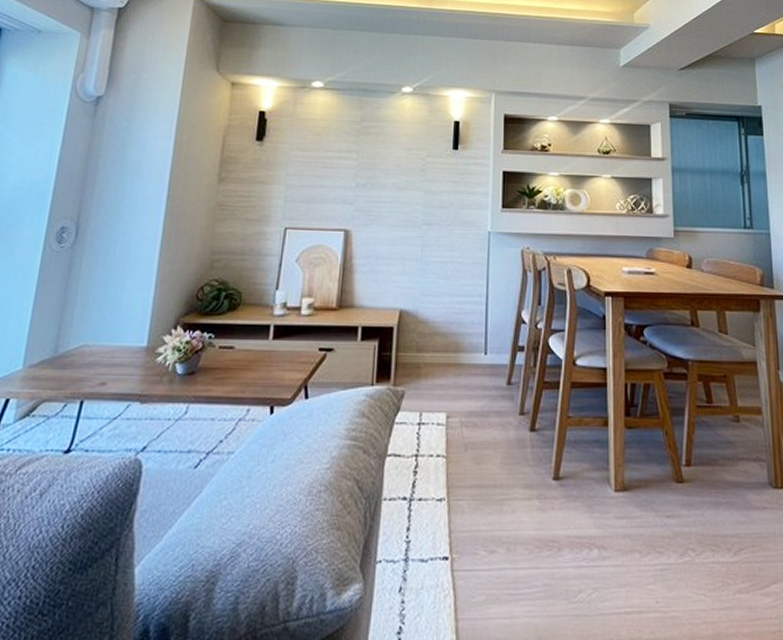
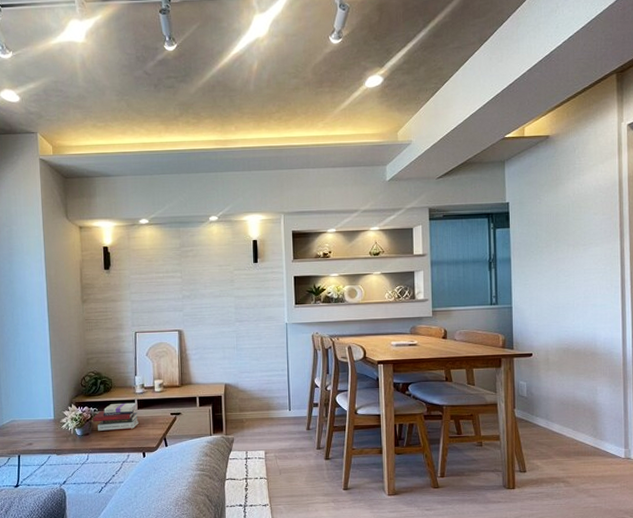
books: none [204,328,274,370] -> present [93,402,139,431]

